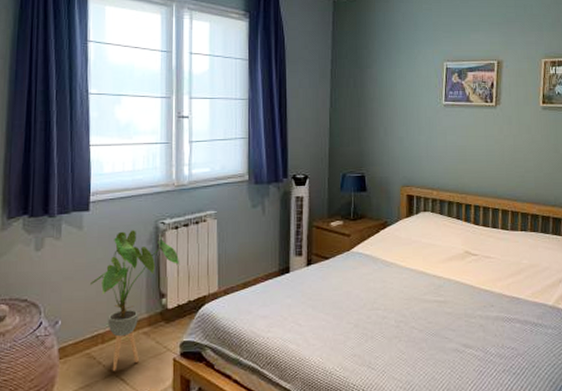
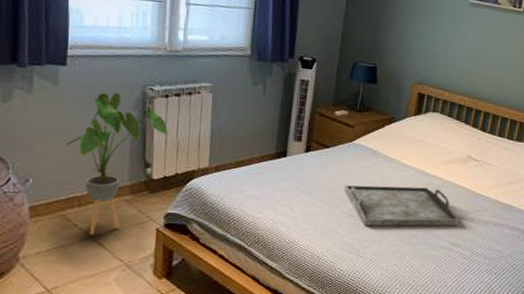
serving tray: none [348,288,466,335] -> present [344,185,458,226]

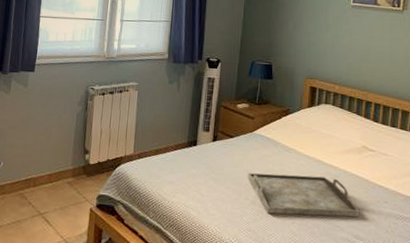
house plant: present [66,92,168,235] -> none [29,92,103,212]

